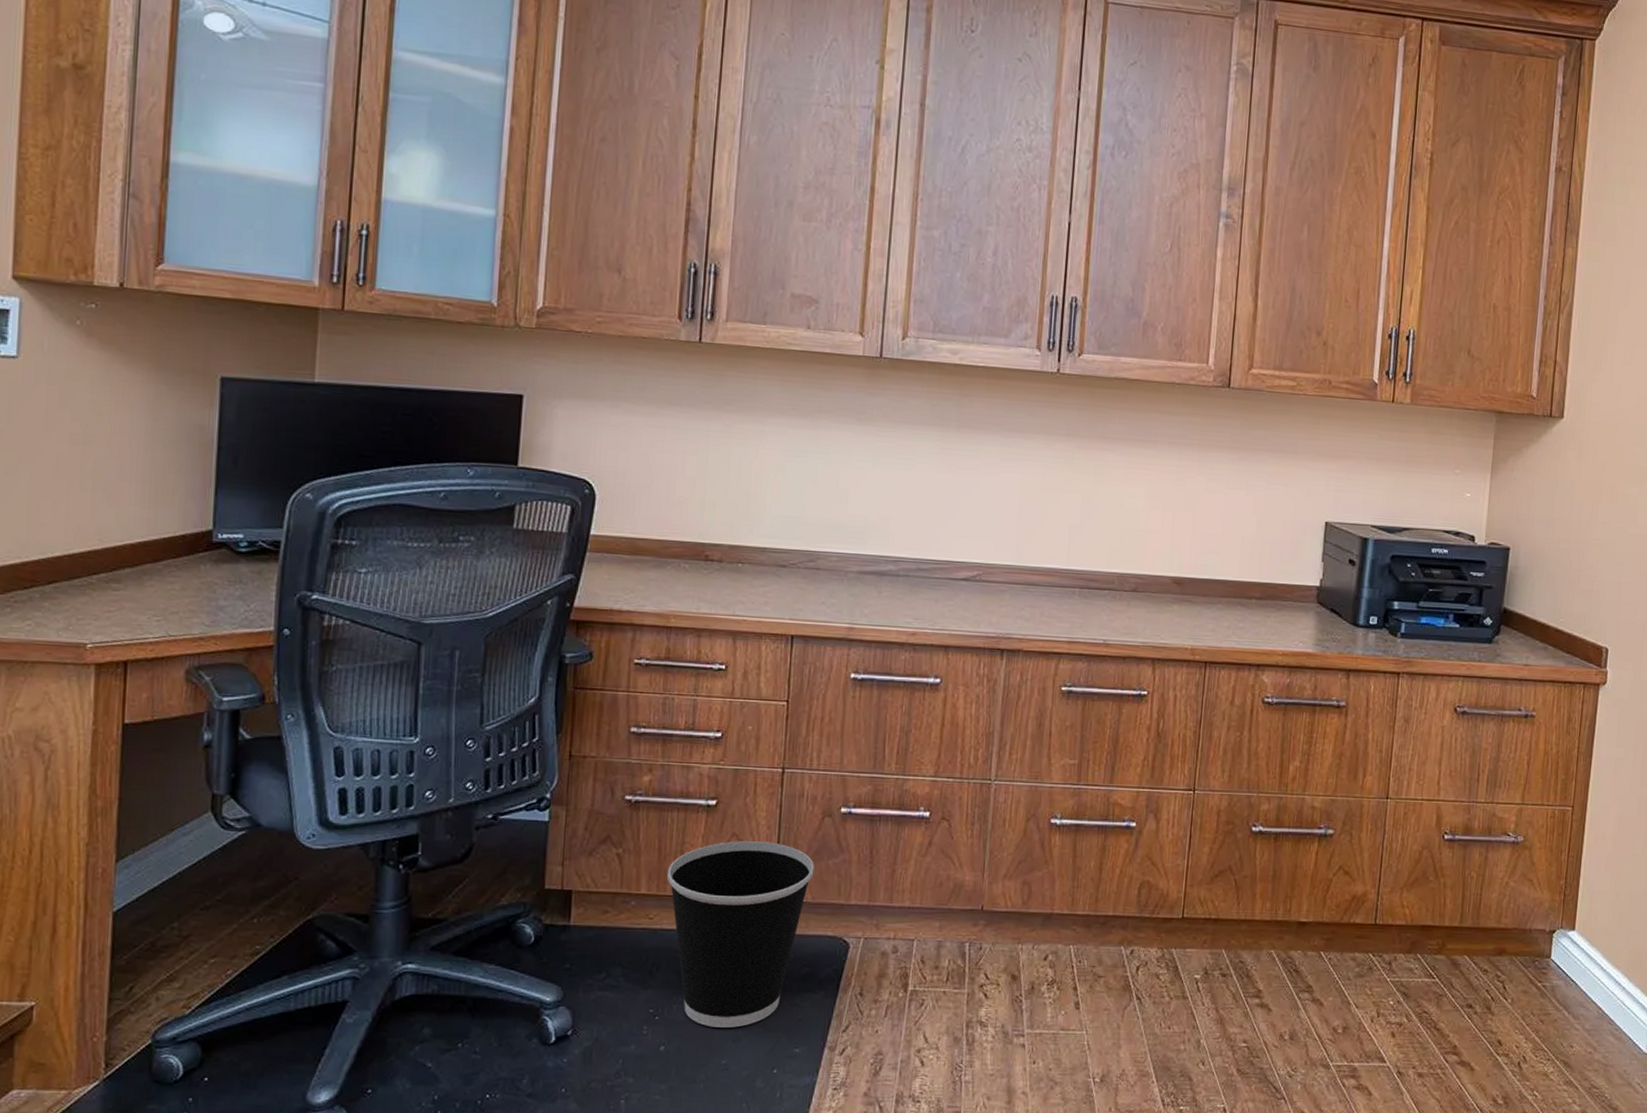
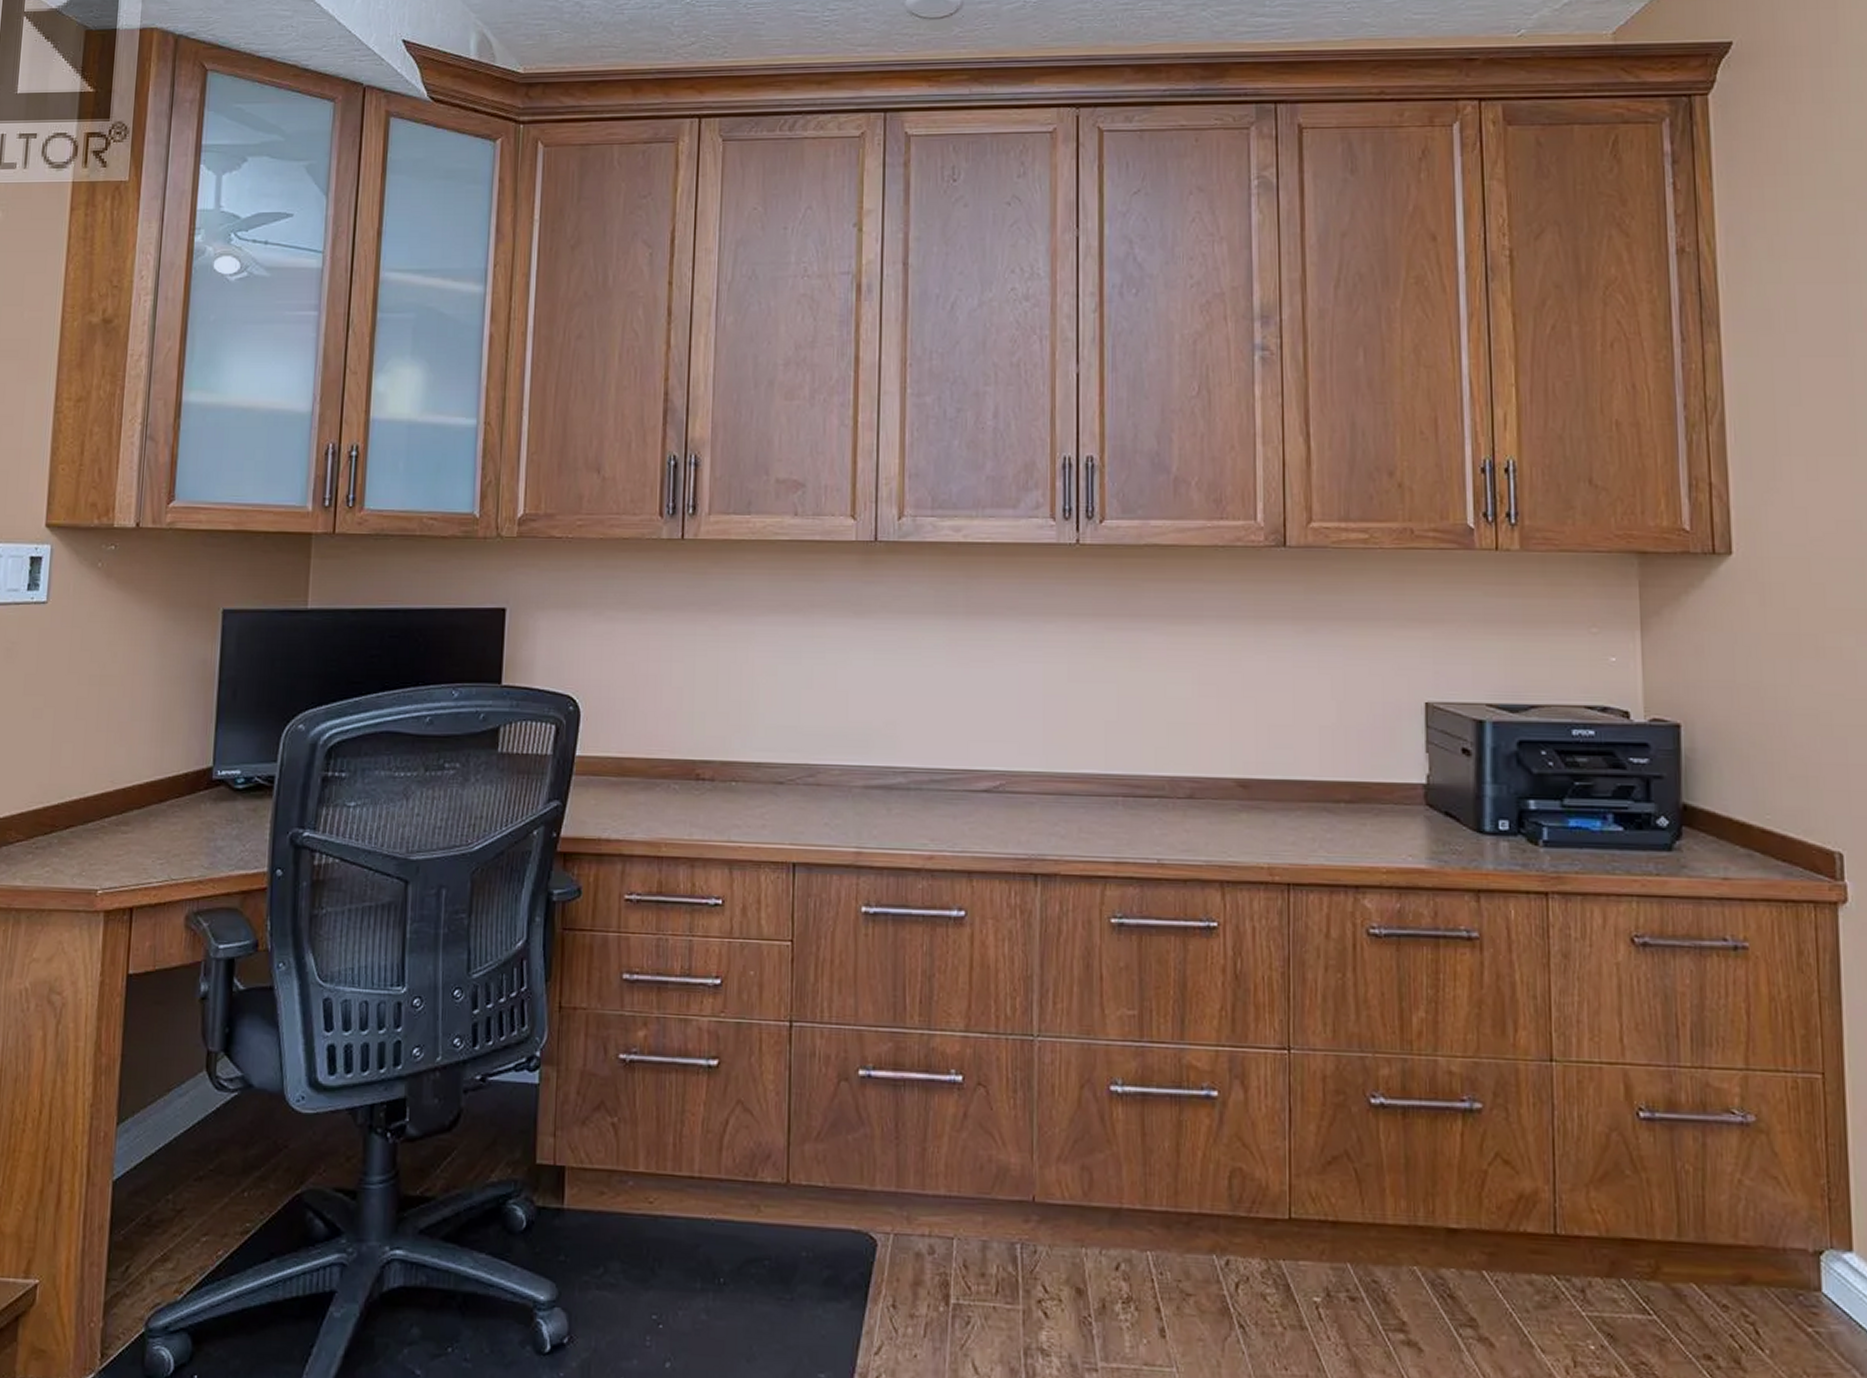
wastebasket: present [667,841,815,1028] -> none [667,1109,831,1343]

